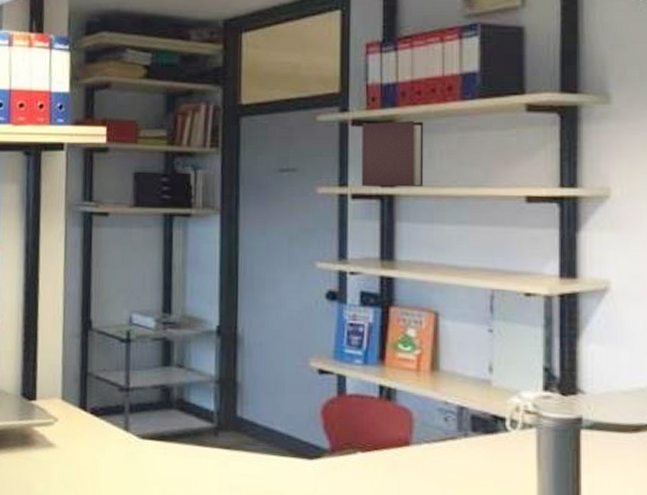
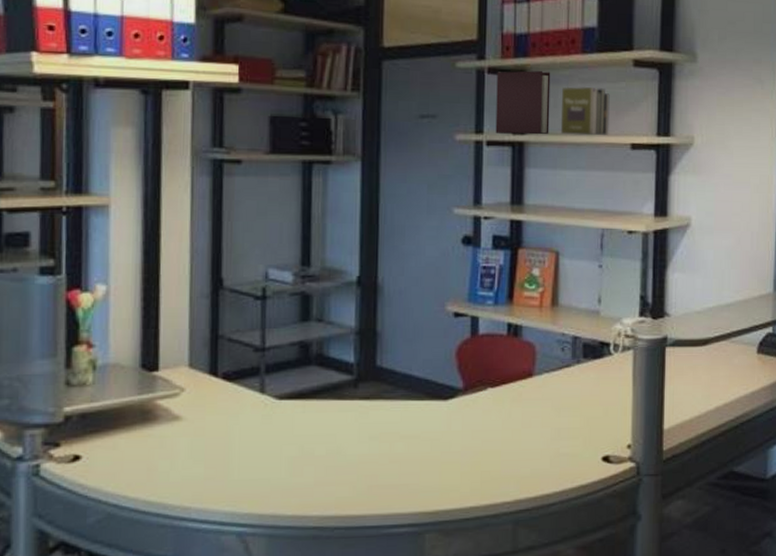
books: none [437,135,497,188] -> present [560,86,610,136]

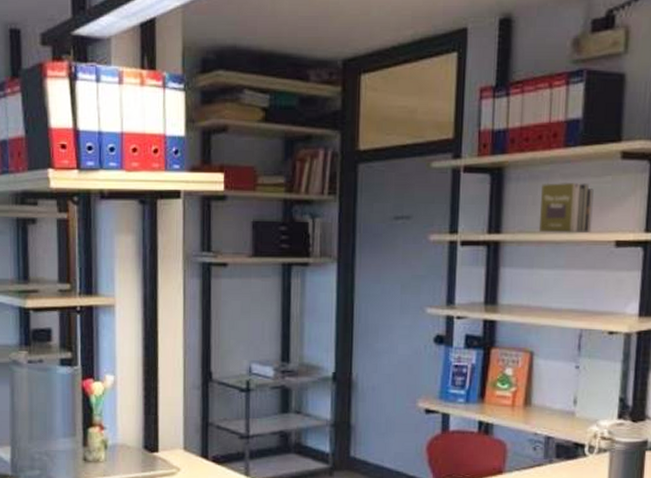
binder: present [495,70,551,135] -> none [470,167,530,234]

